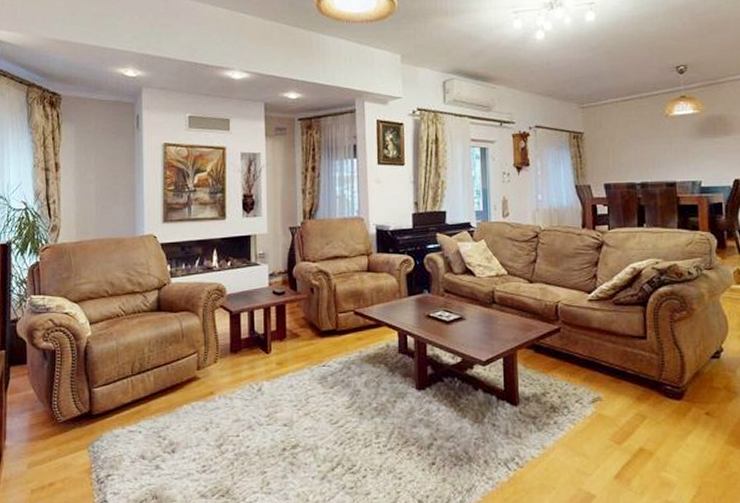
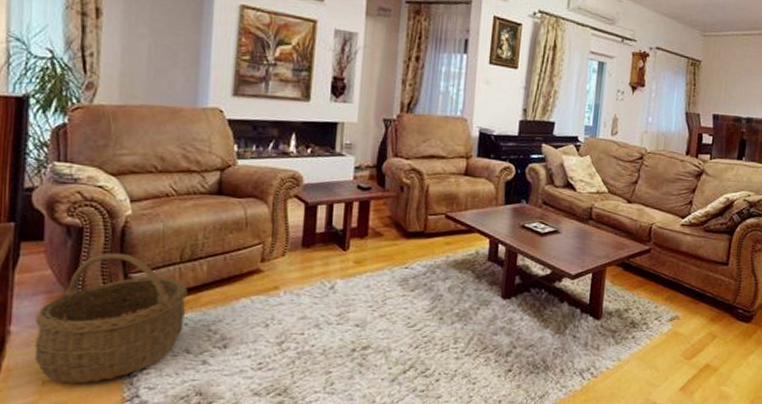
wicker basket: none [24,370,139,492] -> present [35,252,188,384]

